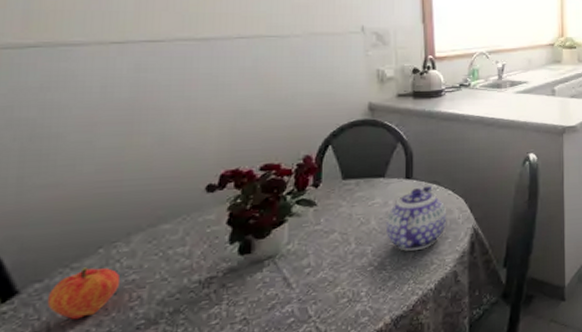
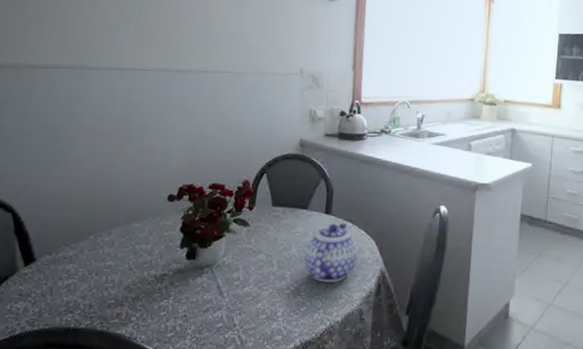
fruit: present [47,267,121,320] -> none [52,248,102,290]

